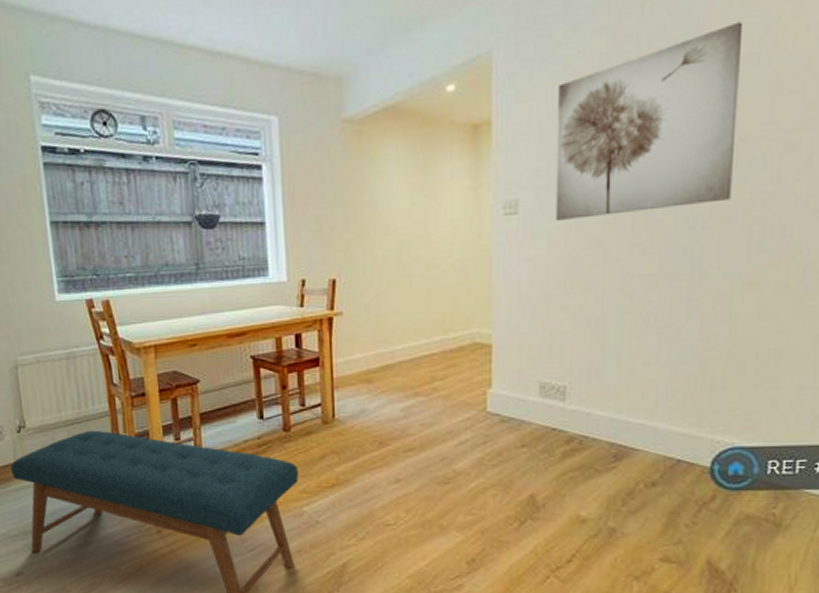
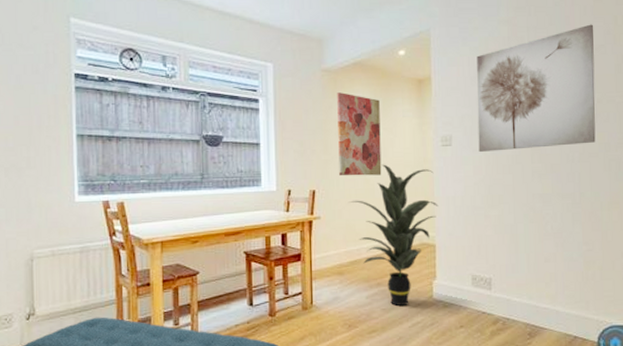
wall art: none [362,149,422,260] -> present [337,92,382,176]
indoor plant: none [379,242,497,421] -> present [349,164,438,307]

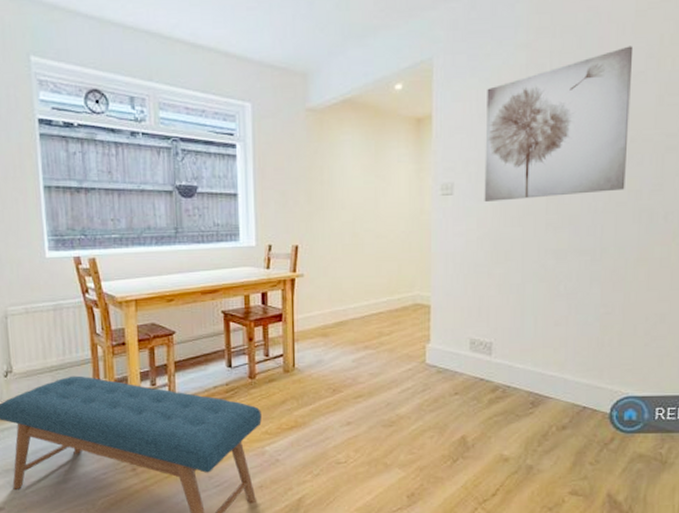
wall art: present [337,92,382,176] -> none [323,135,372,230]
indoor plant: present [349,164,438,307] -> none [335,216,435,371]

